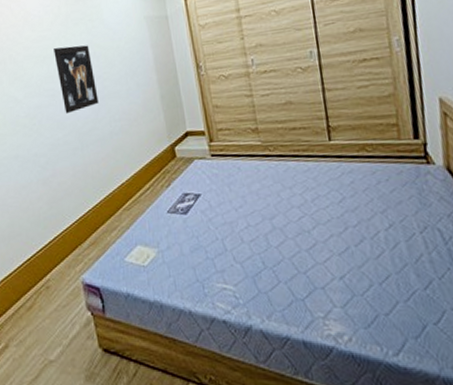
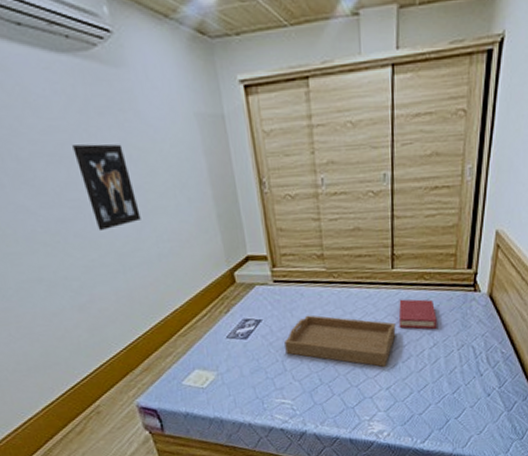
serving tray: none [224,189,343,250] -> present [285,315,396,367]
hardback book: none [341,172,390,207] -> present [398,299,437,329]

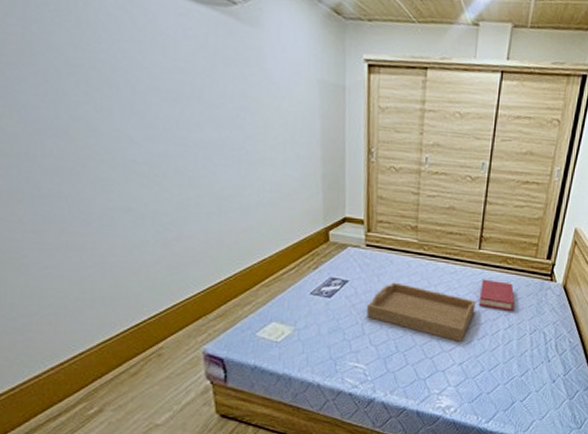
wall art: present [72,144,141,232] -> none [192,87,247,172]

